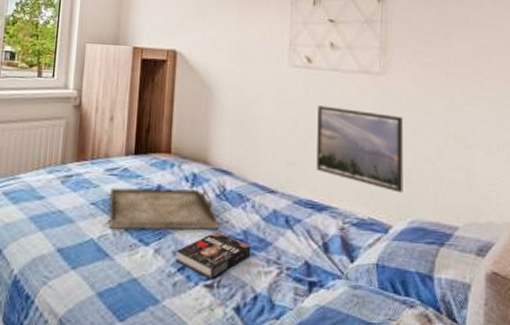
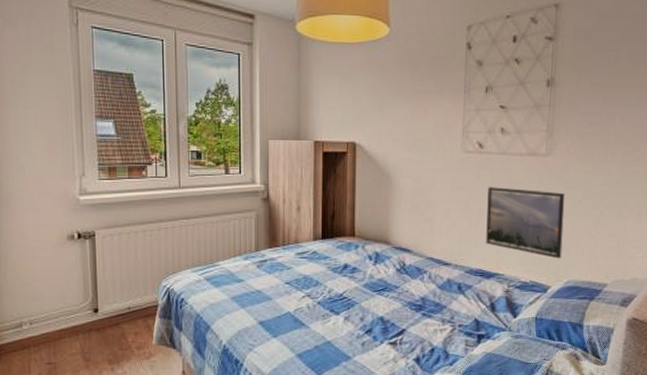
serving tray: present [108,187,219,231] -> none [301,265,400,303]
book: present [175,232,251,279] -> none [363,300,429,338]

